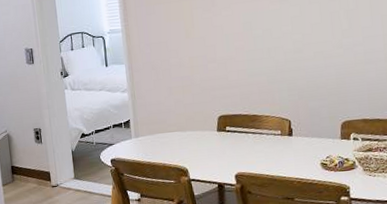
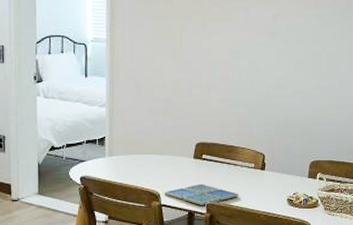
drink coaster: none [191,155,268,177] -> present [164,184,239,205]

